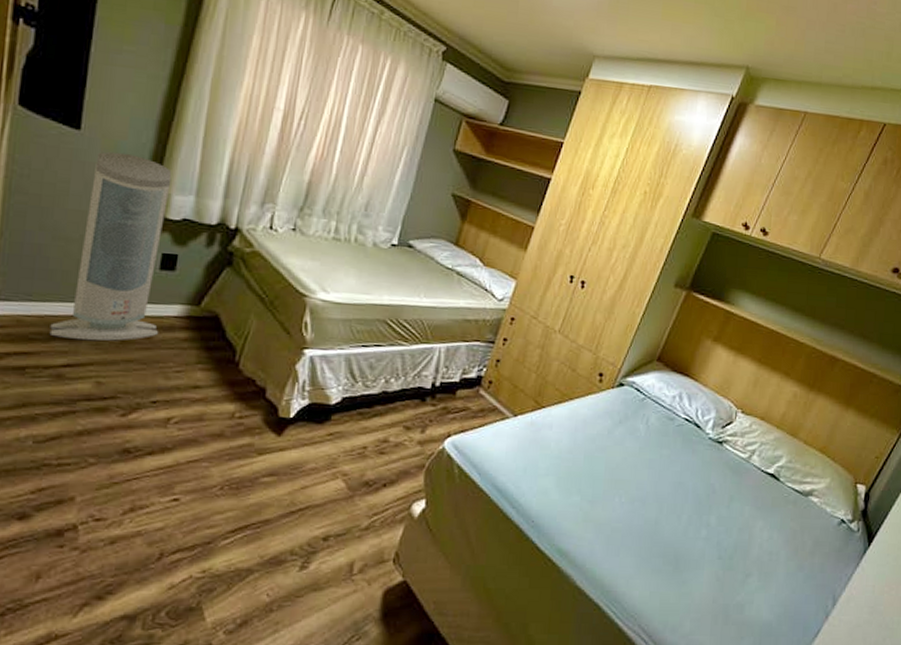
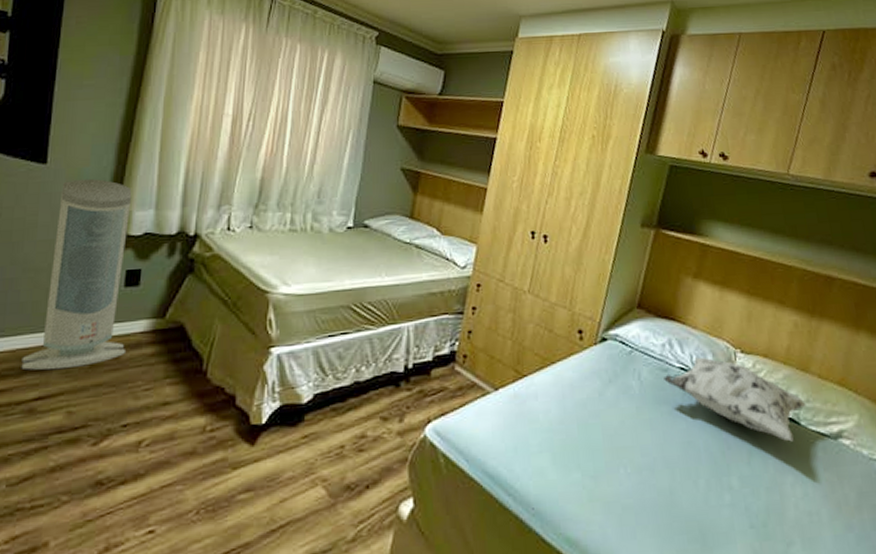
decorative pillow: none [669,411,788,494] -> present [664,357,806,442]

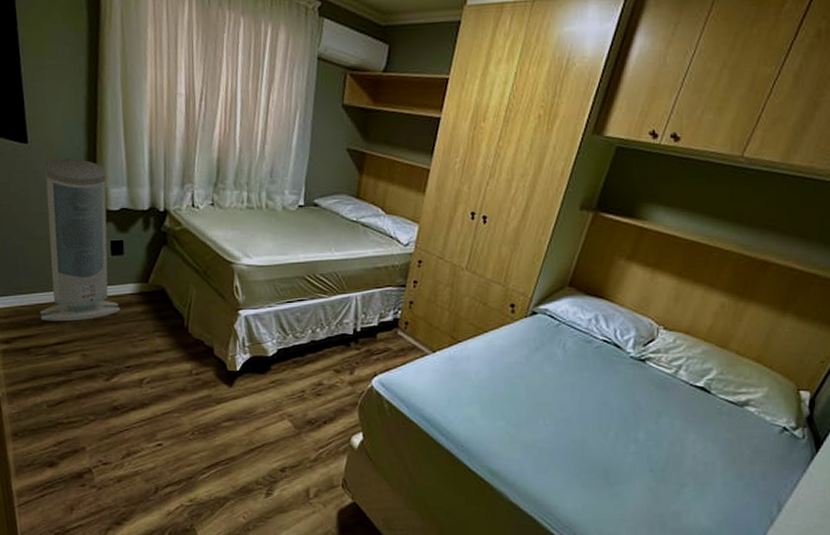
decorative pillow: present [664,357,806,442] -> none [587,331,719,407]

